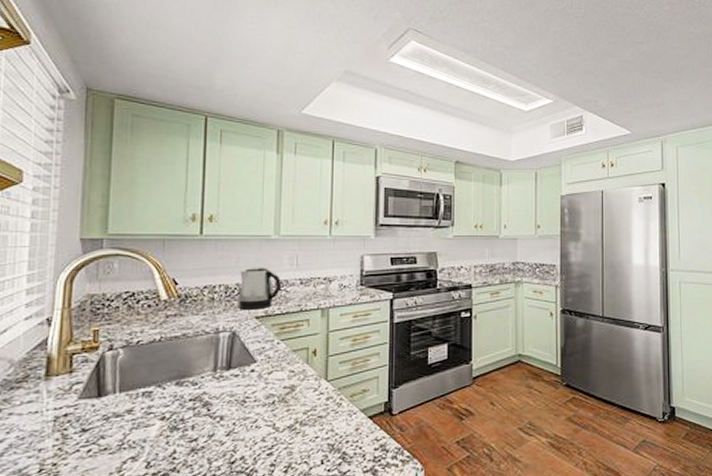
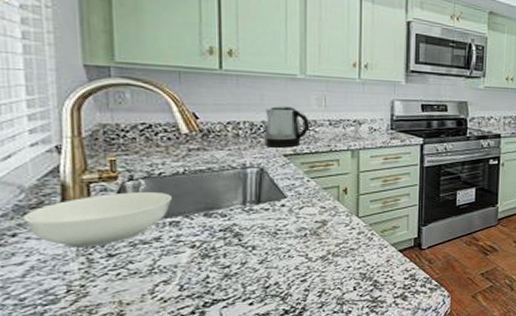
bowl: none [8,361,148,423] -> present [22,192,173,248]

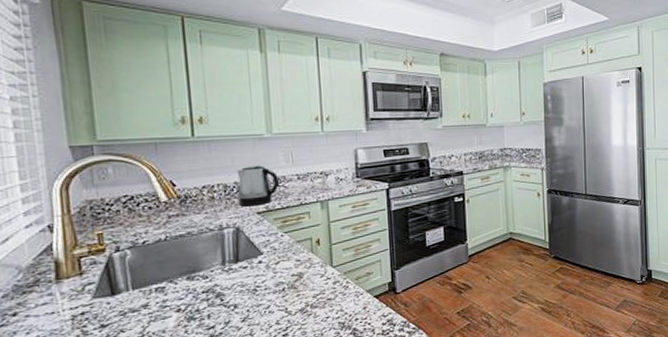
bowl: present [22,192,173,248] -> none [21,260,157,322]

